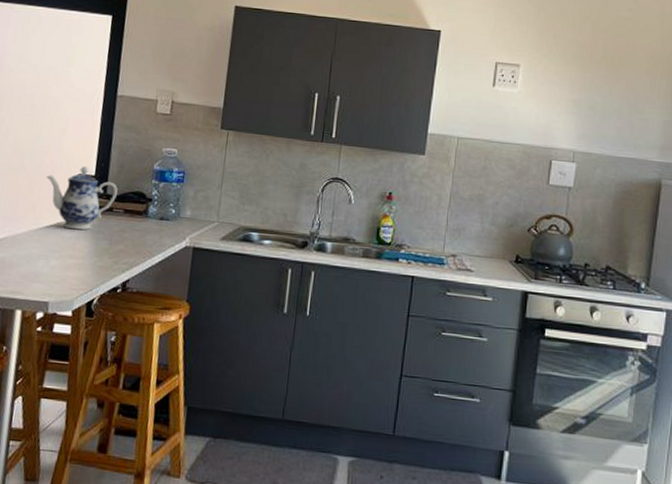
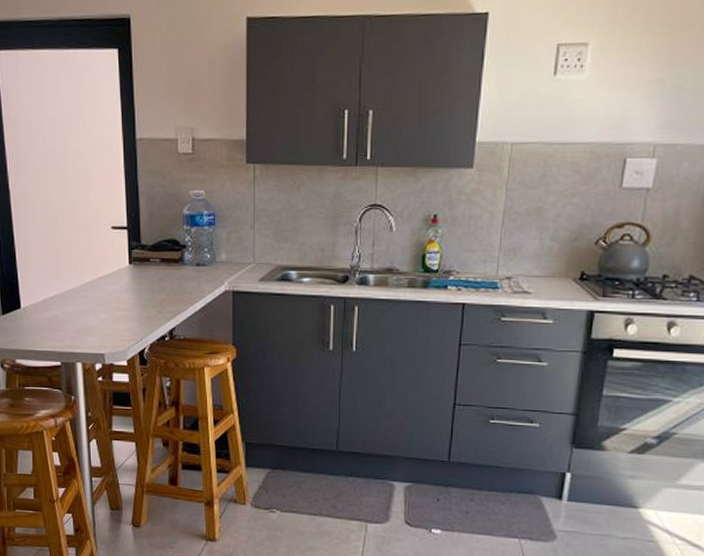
teapot: present [46,166,118,230] -> none [81,218,151,283]

